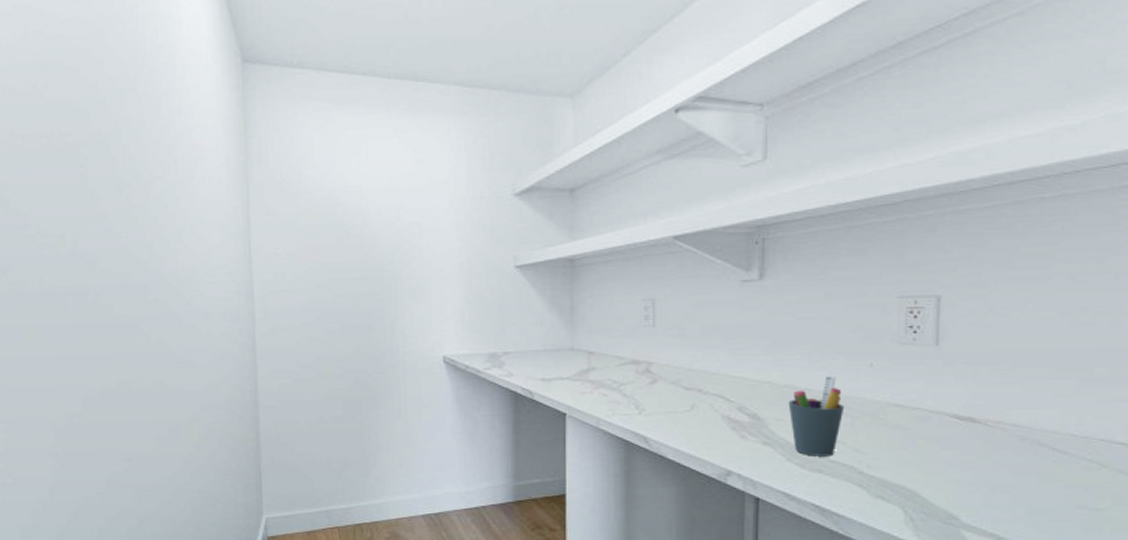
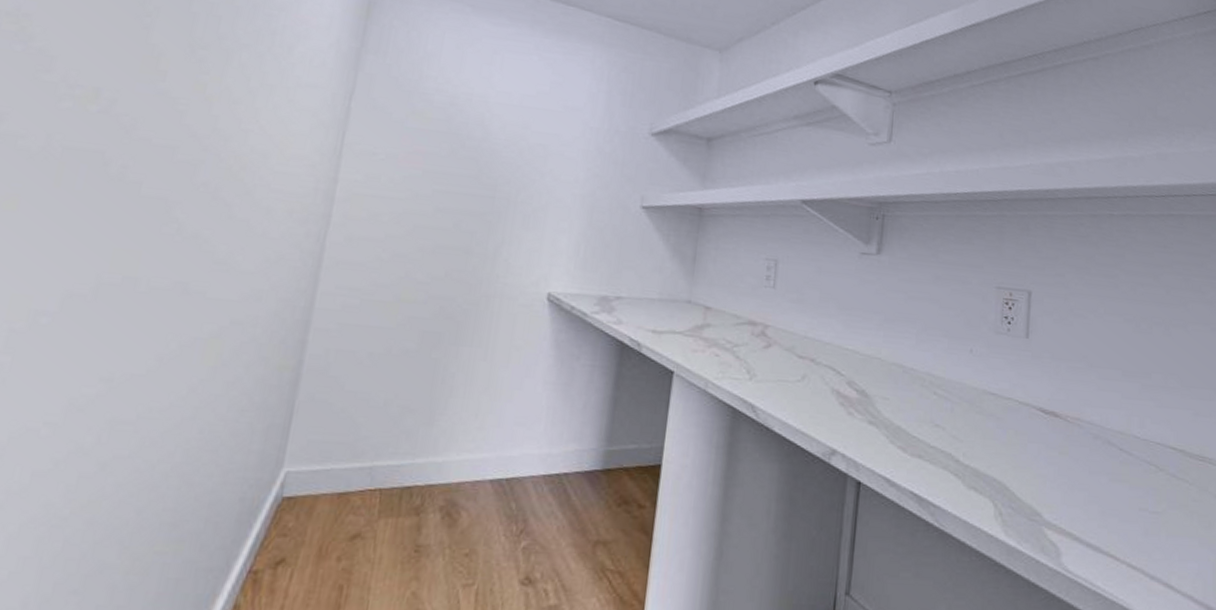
pen holder: present [788,375,845,457] -> none [895,357,946,442]

